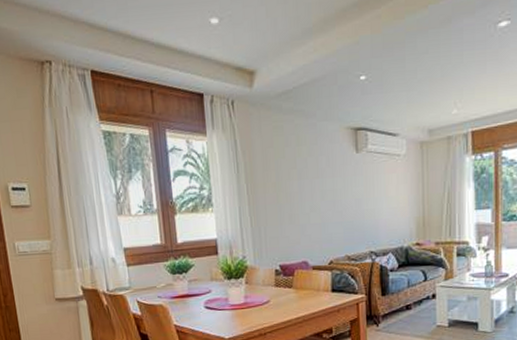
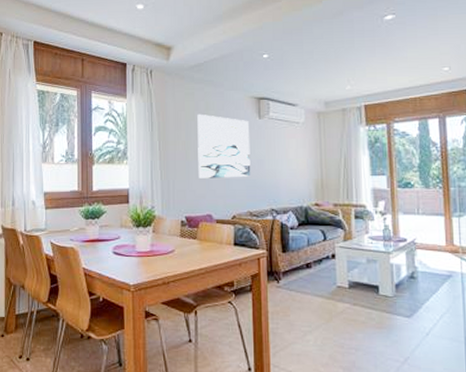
wall art: none [288,150,348,223] -> present [197,113,251,178]

